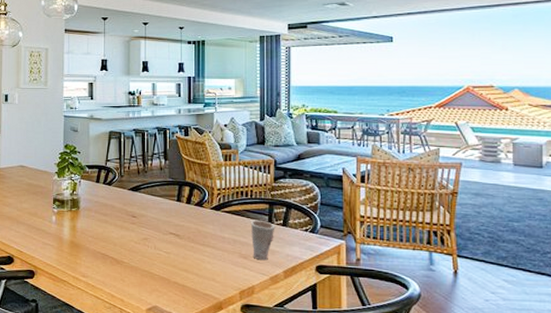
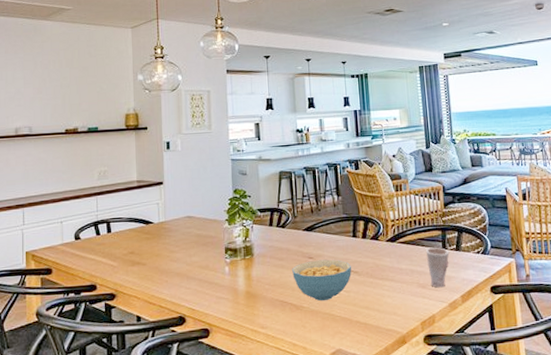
cereal bowl: none [115,219,174,259] -> present [292,259,352,302]

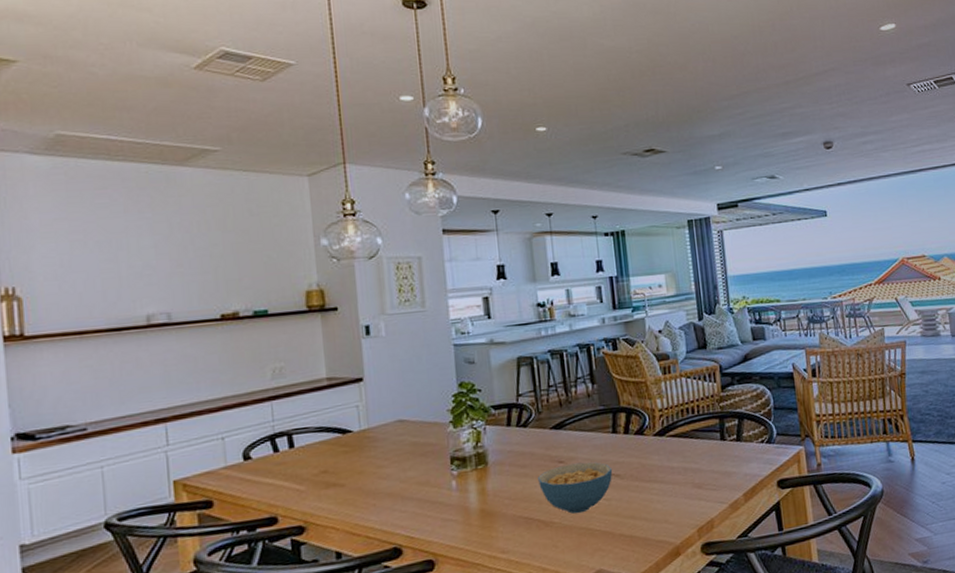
cup: present [425,247,450,288] -> none [700,438,729,487]

